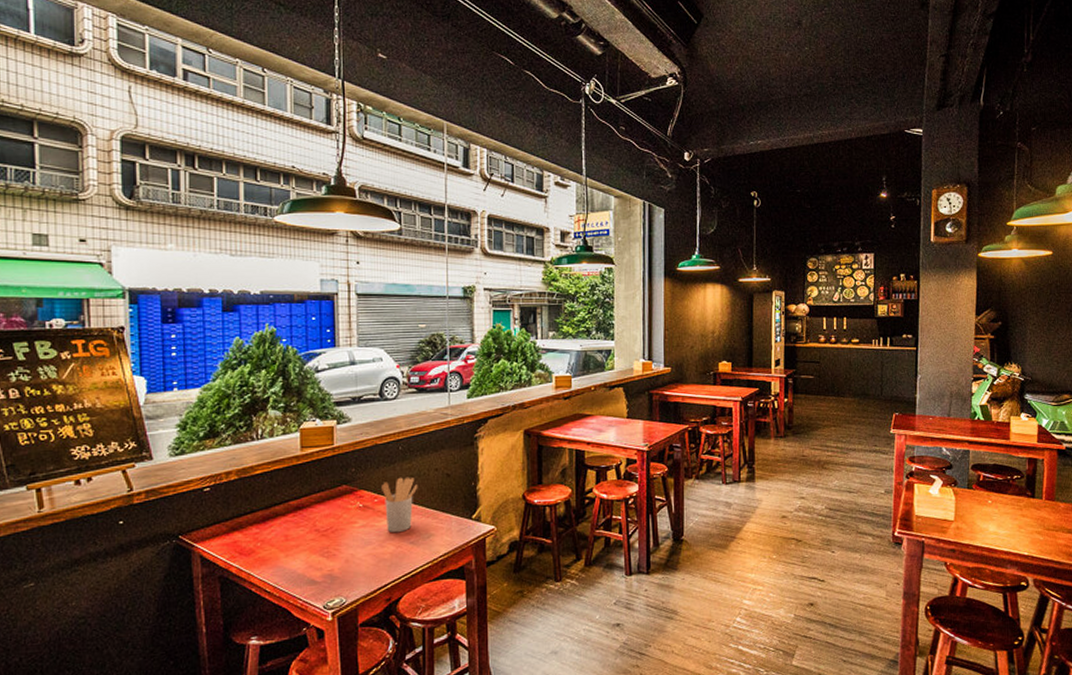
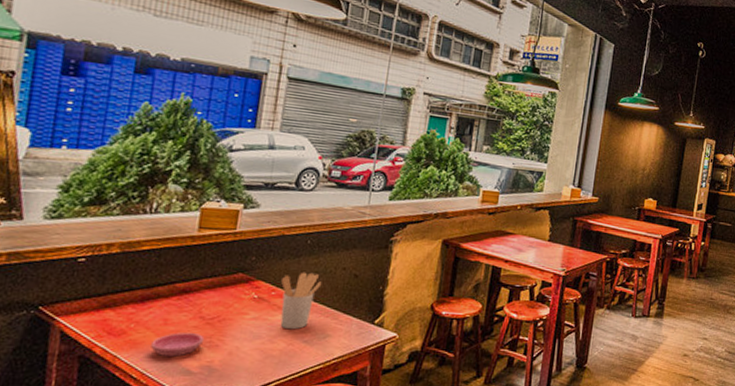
saucer: none [278,545,323,570] -> present [151,332,205,357]

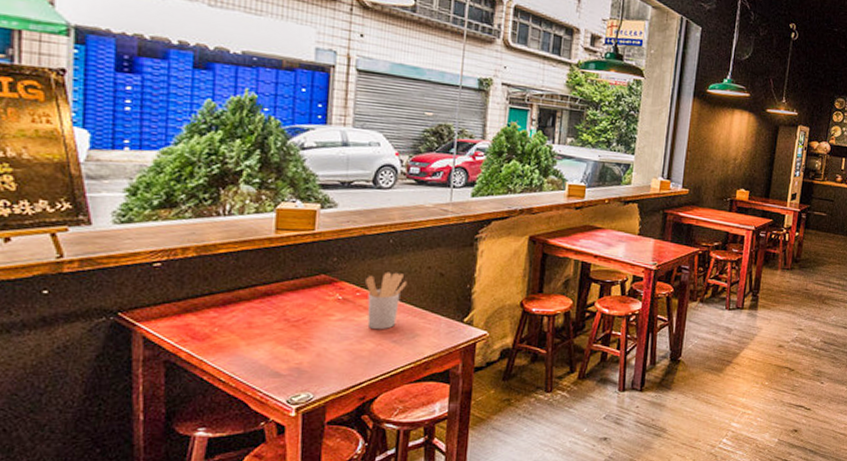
saucer: present [151,332,205,357] -> none [237,335,291,359]

